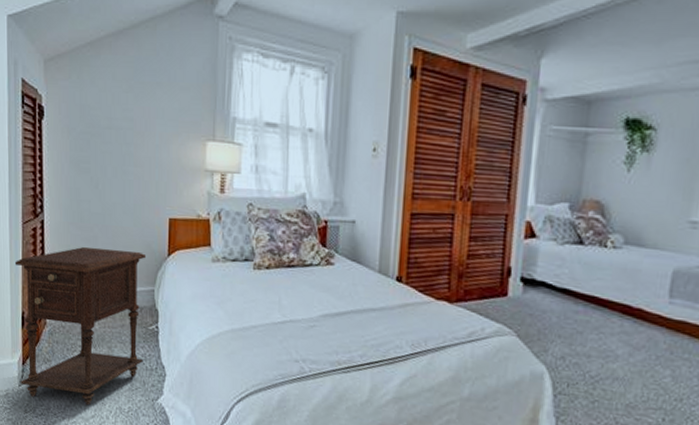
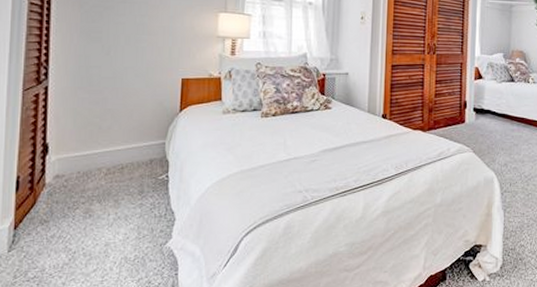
nightstand: present [14,246,147,406] -> none [11,108,158,261]

